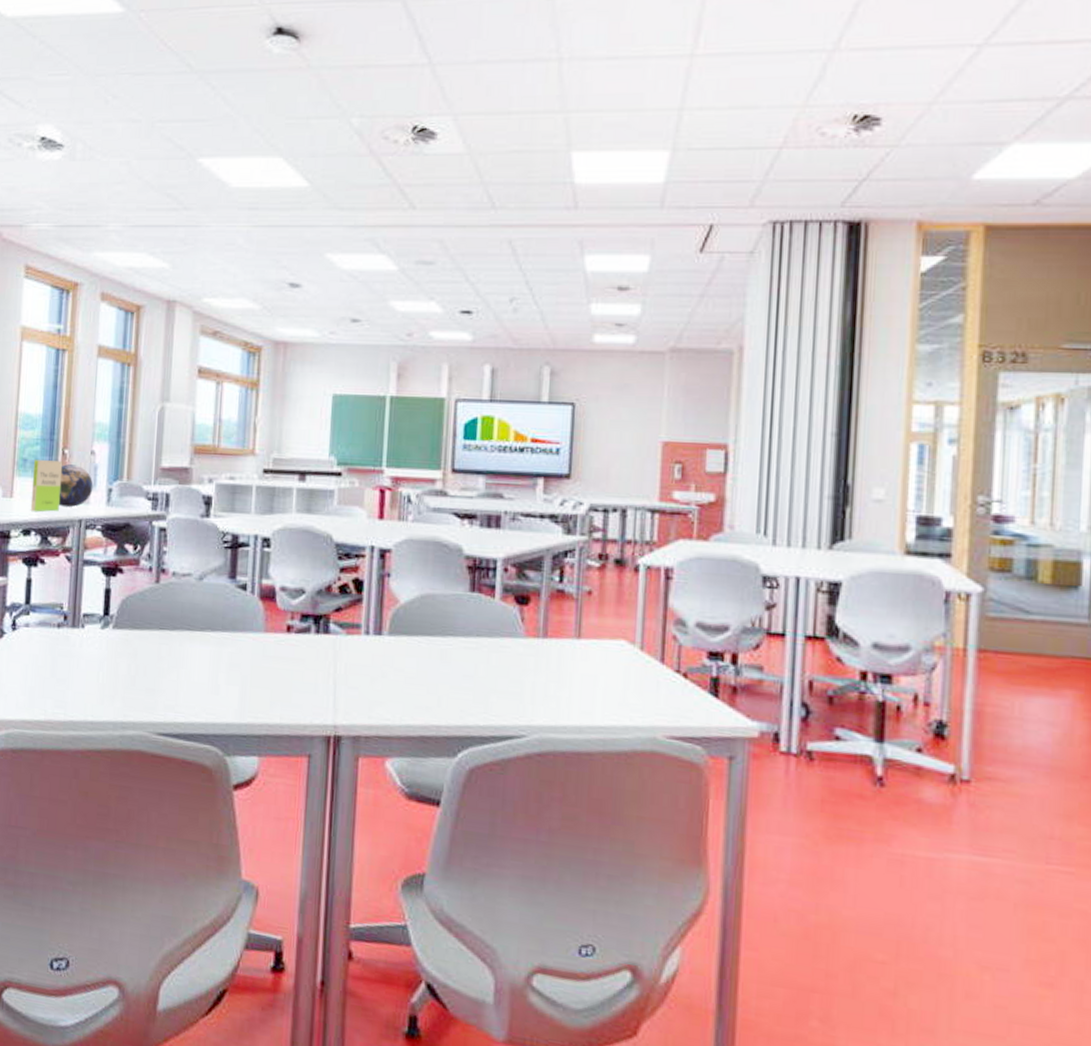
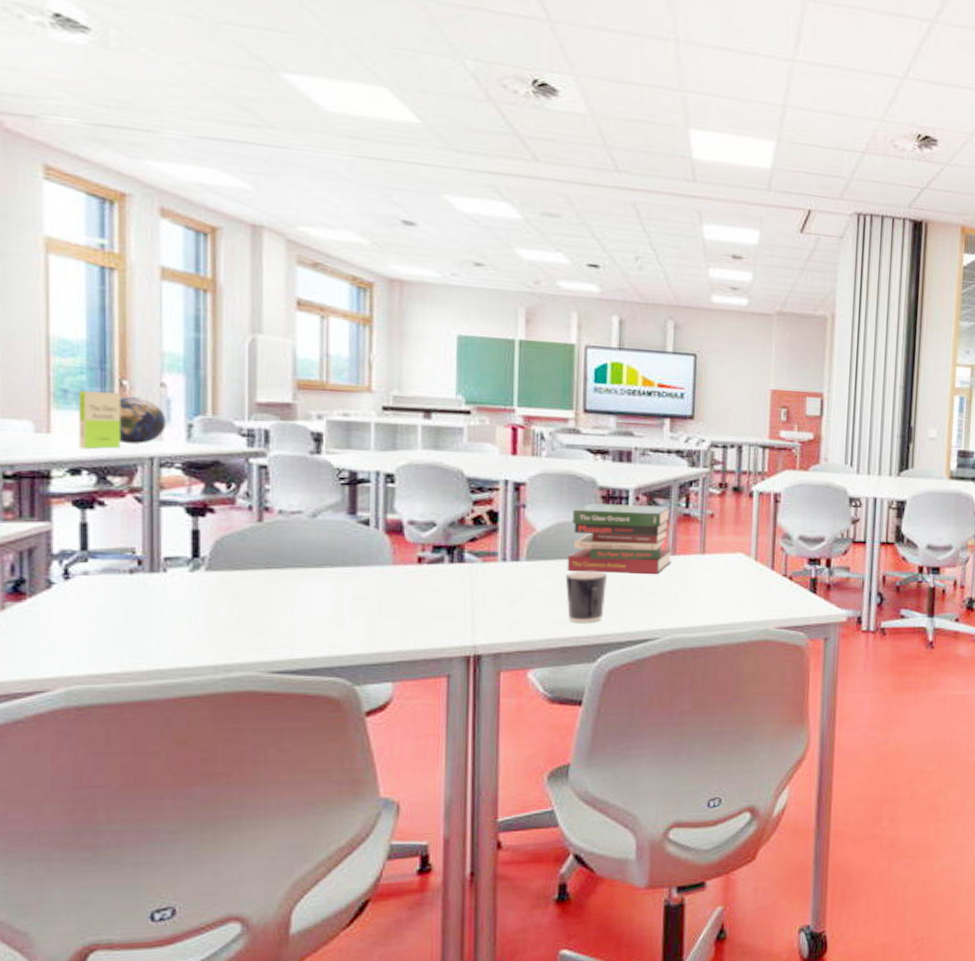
mug: none [427,650,471,711] -> present [565,571,607,624]
books: none [429,574,543,659] -> present [567,503,672,574]

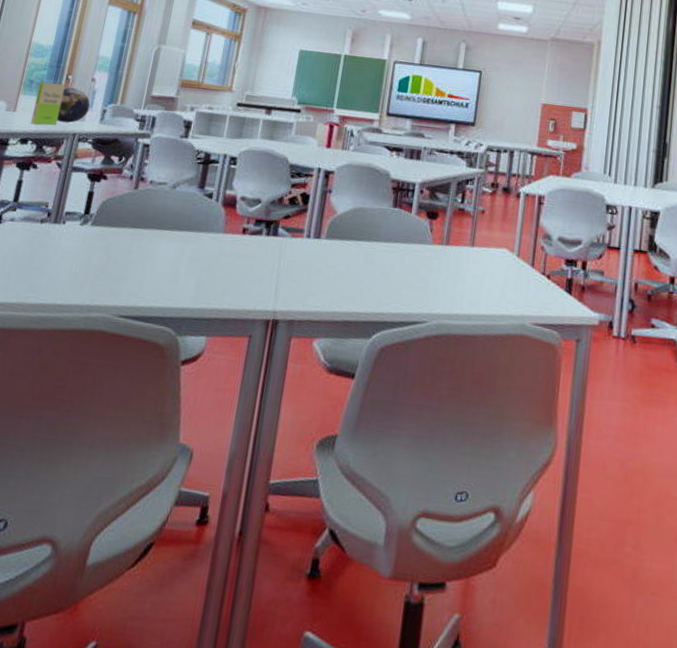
mug: present [565,571,607,624] -> none [352,252,389,301]
books: present [567,503,672,574] -> none [357,193,448,261]

